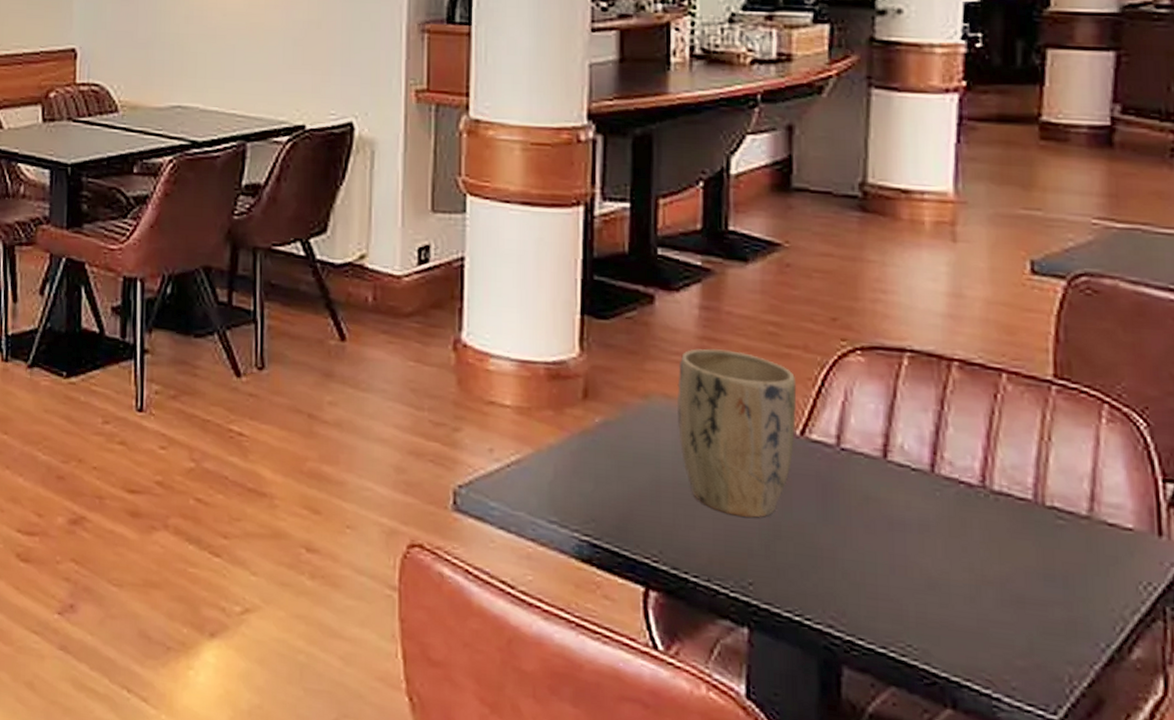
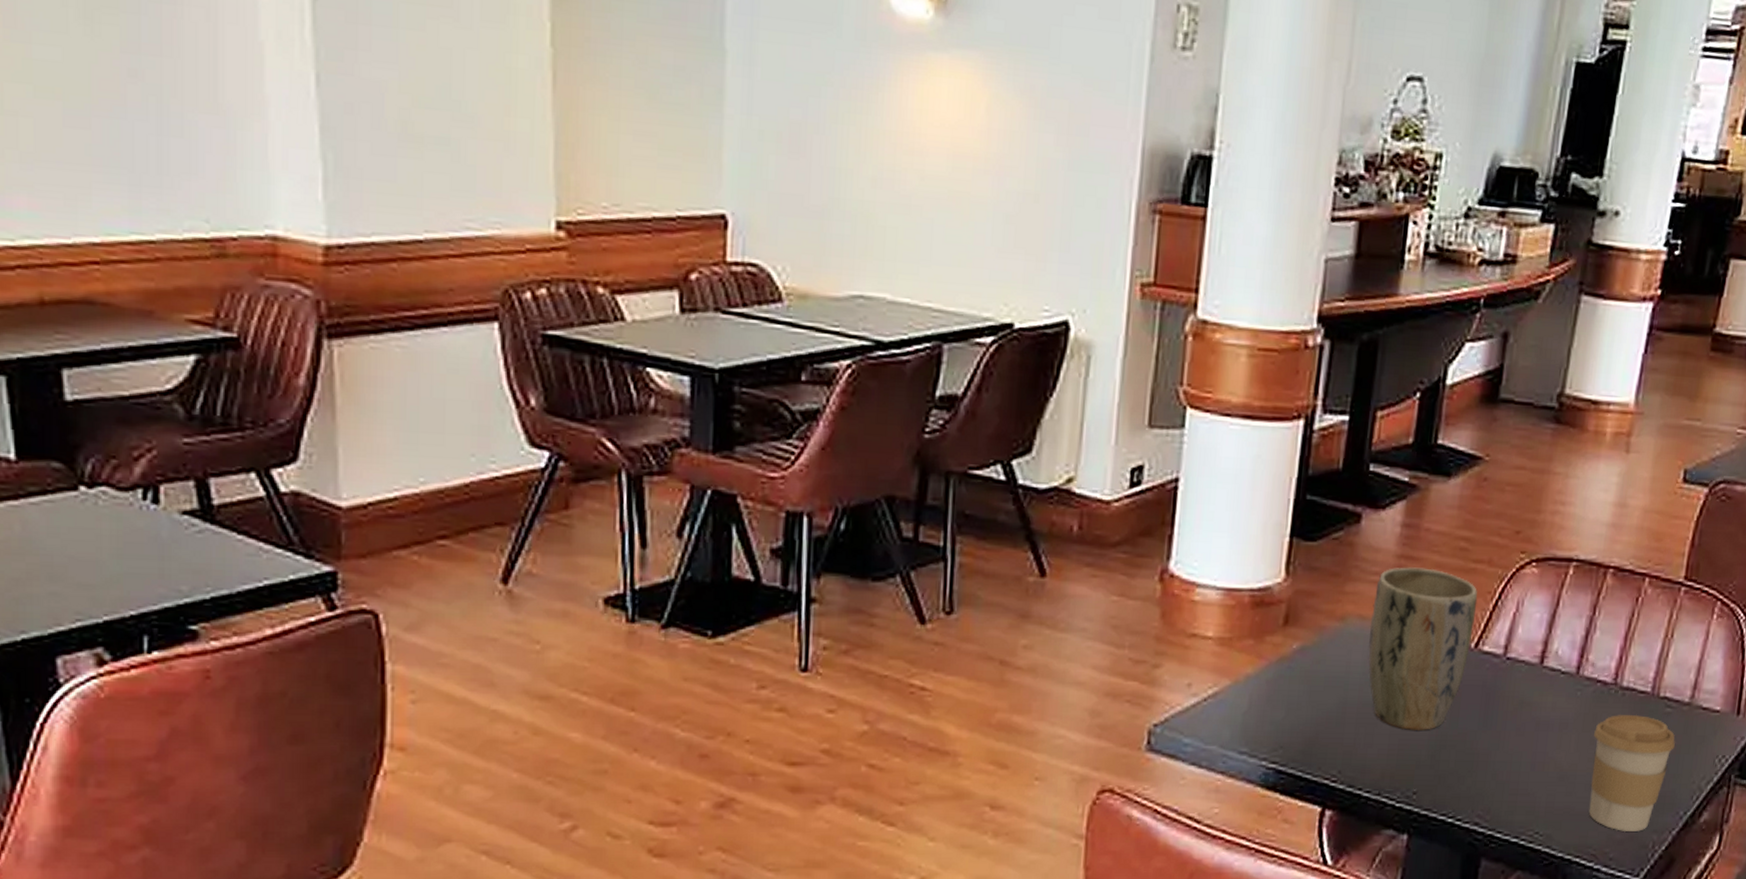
coffee cup: none [965,521,1079,661] -> present [1589,715,1676,833]

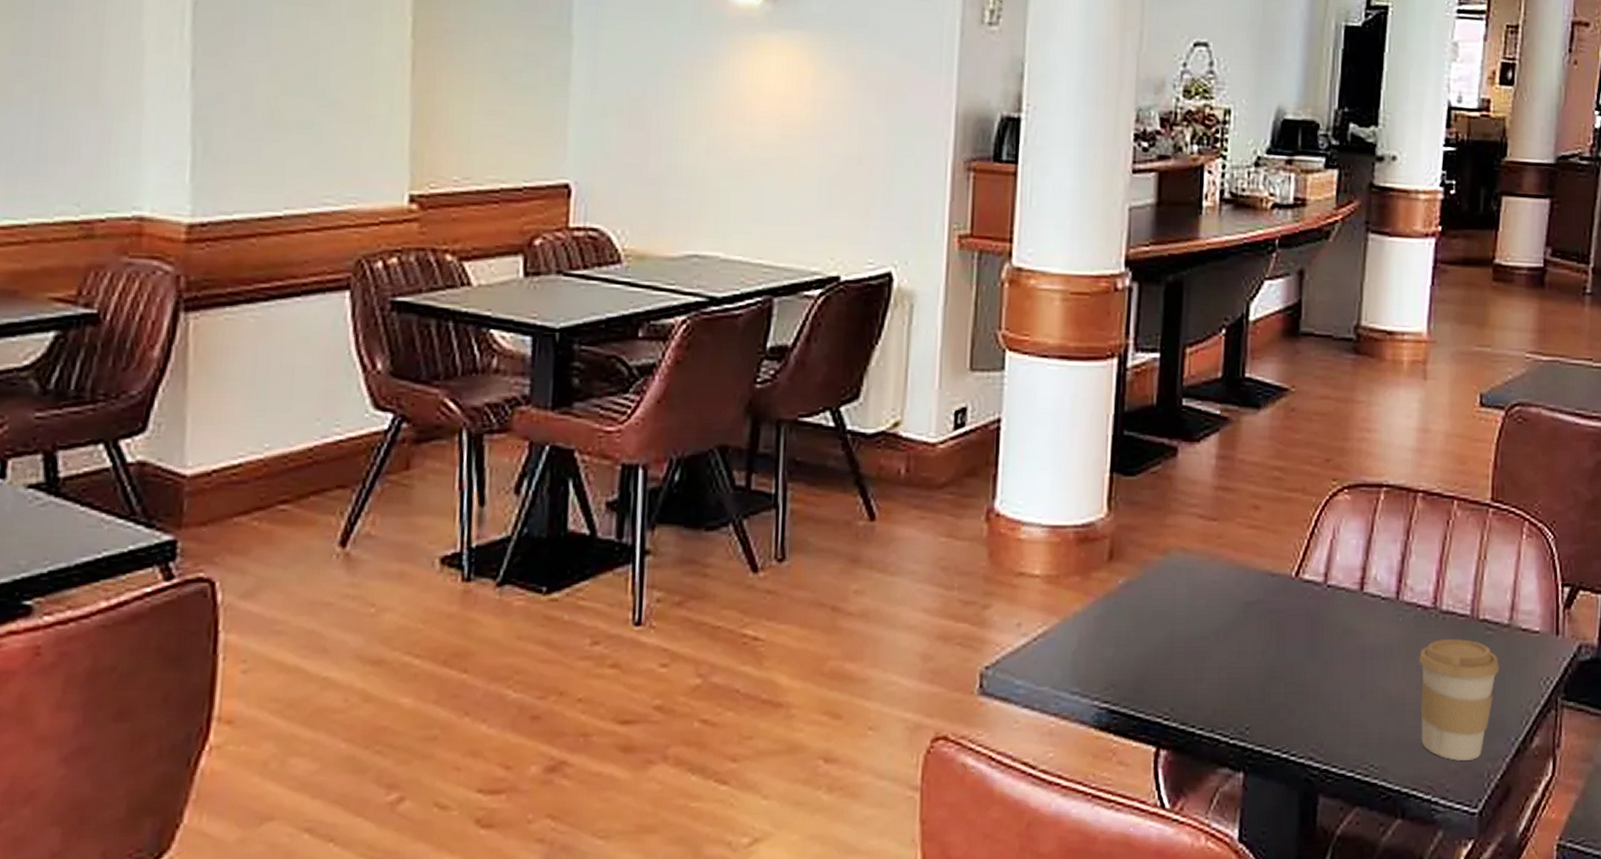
plant pot: present [1368,567,1478,730] -> none [1192,498,1295,663]

